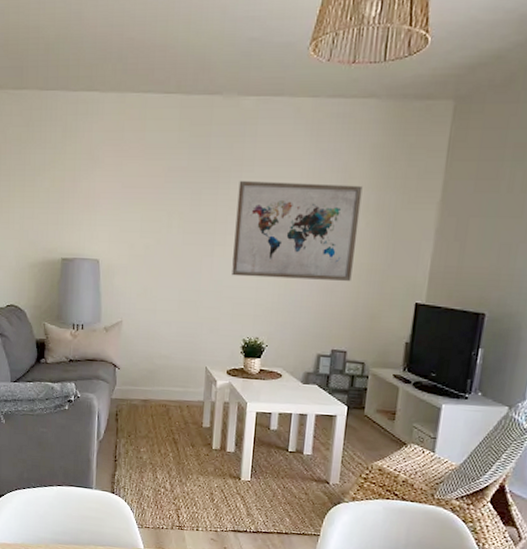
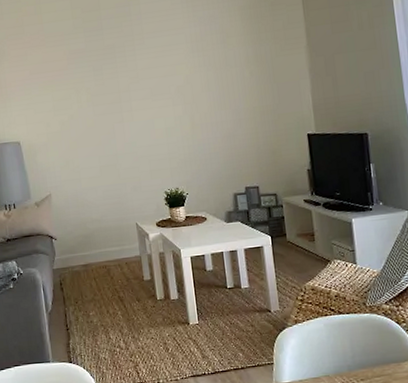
wall art: present [232,181,363,281] -> none [133,42,248,137]

